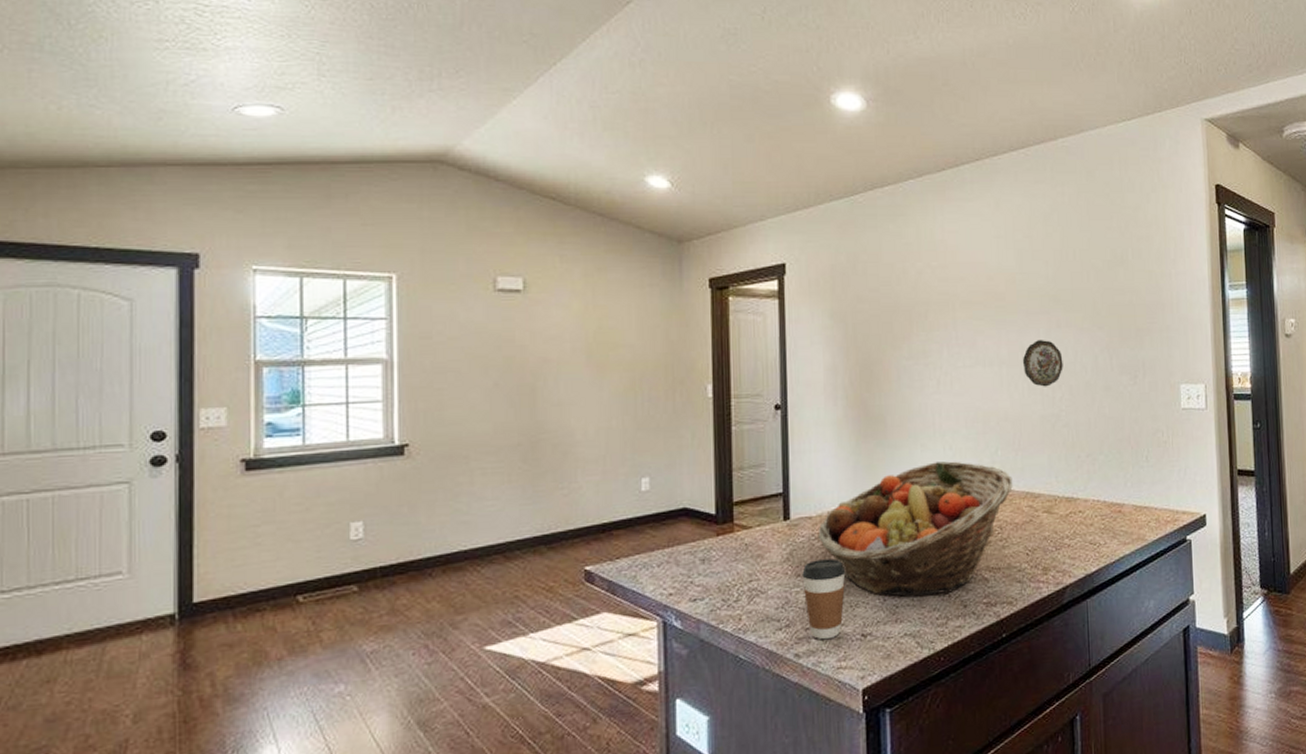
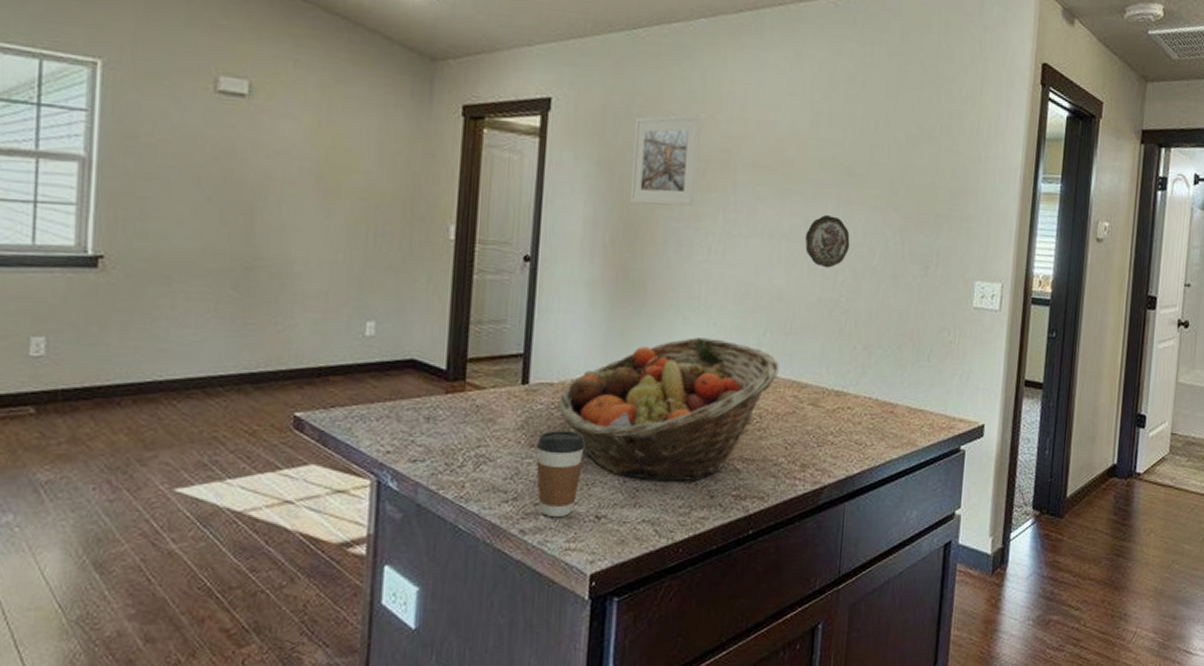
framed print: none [860,264,922,347] -> present [629,114,701,207]

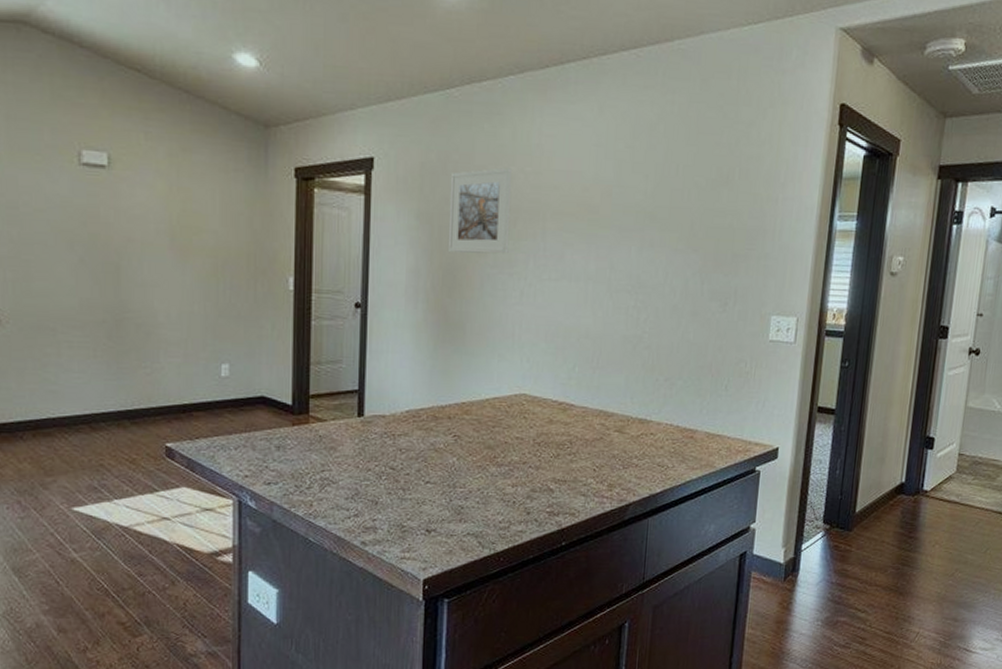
coffee cup: present [536,431,585,518] -> none [372,457,415,532]
fruit basket: present [558,337,779,482] -> none [390,373,587,501]
decorative plate: present [804,215,850,268] -> none [609,258,652,307]

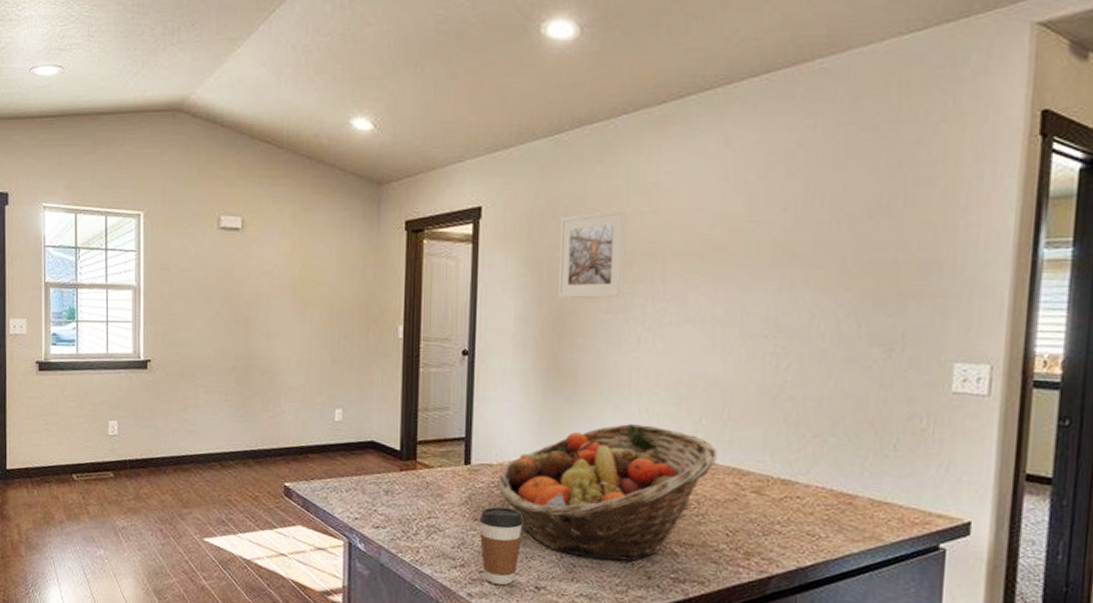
coffee cup: none [372,457,415,532] -> present [479,507,524,586]
fruit basket: none [390,373,587,501] -> present [497,424,717,563]

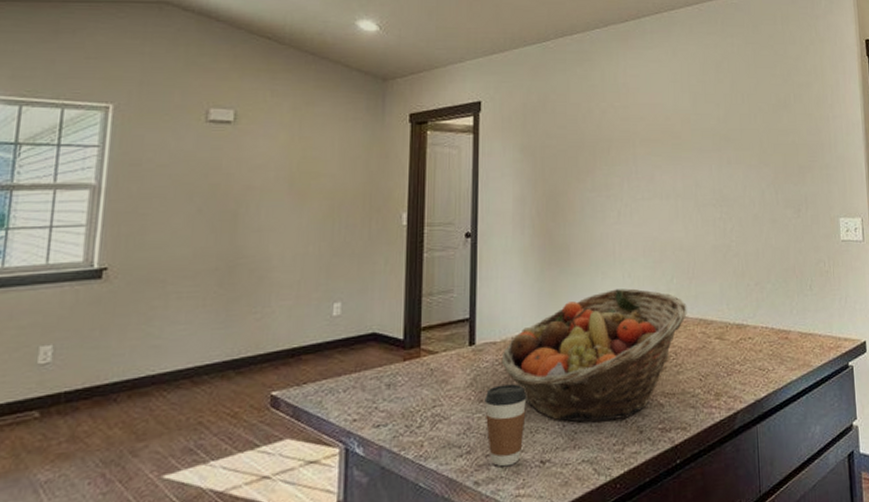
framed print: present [557,209,627,299] -> none [549,104,605,180]

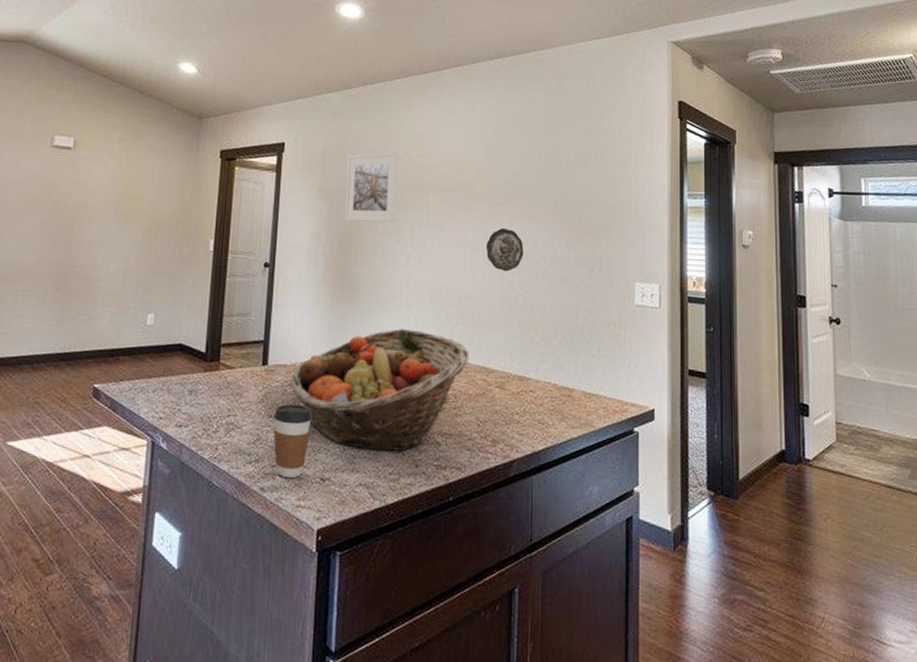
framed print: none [549,104,605,180] -> present [344,151,399,223]
decorative plate: none [696,175,734,219] -> present [485,228,524,272]

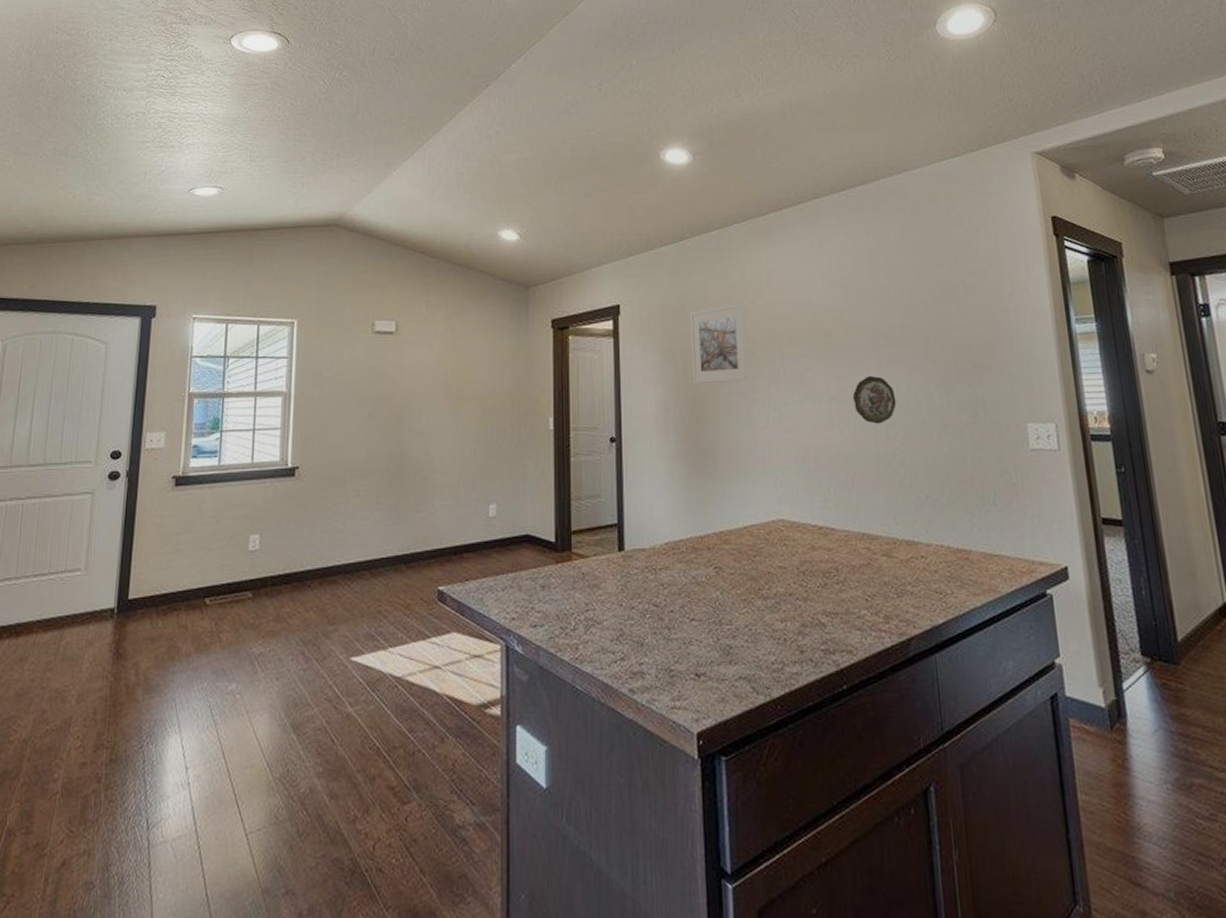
coffee cup: present [273,404,312,479] -> none [636,593,679,677]
fruit basket: present [290,329,469,452] -> none [651,498,848,638]

